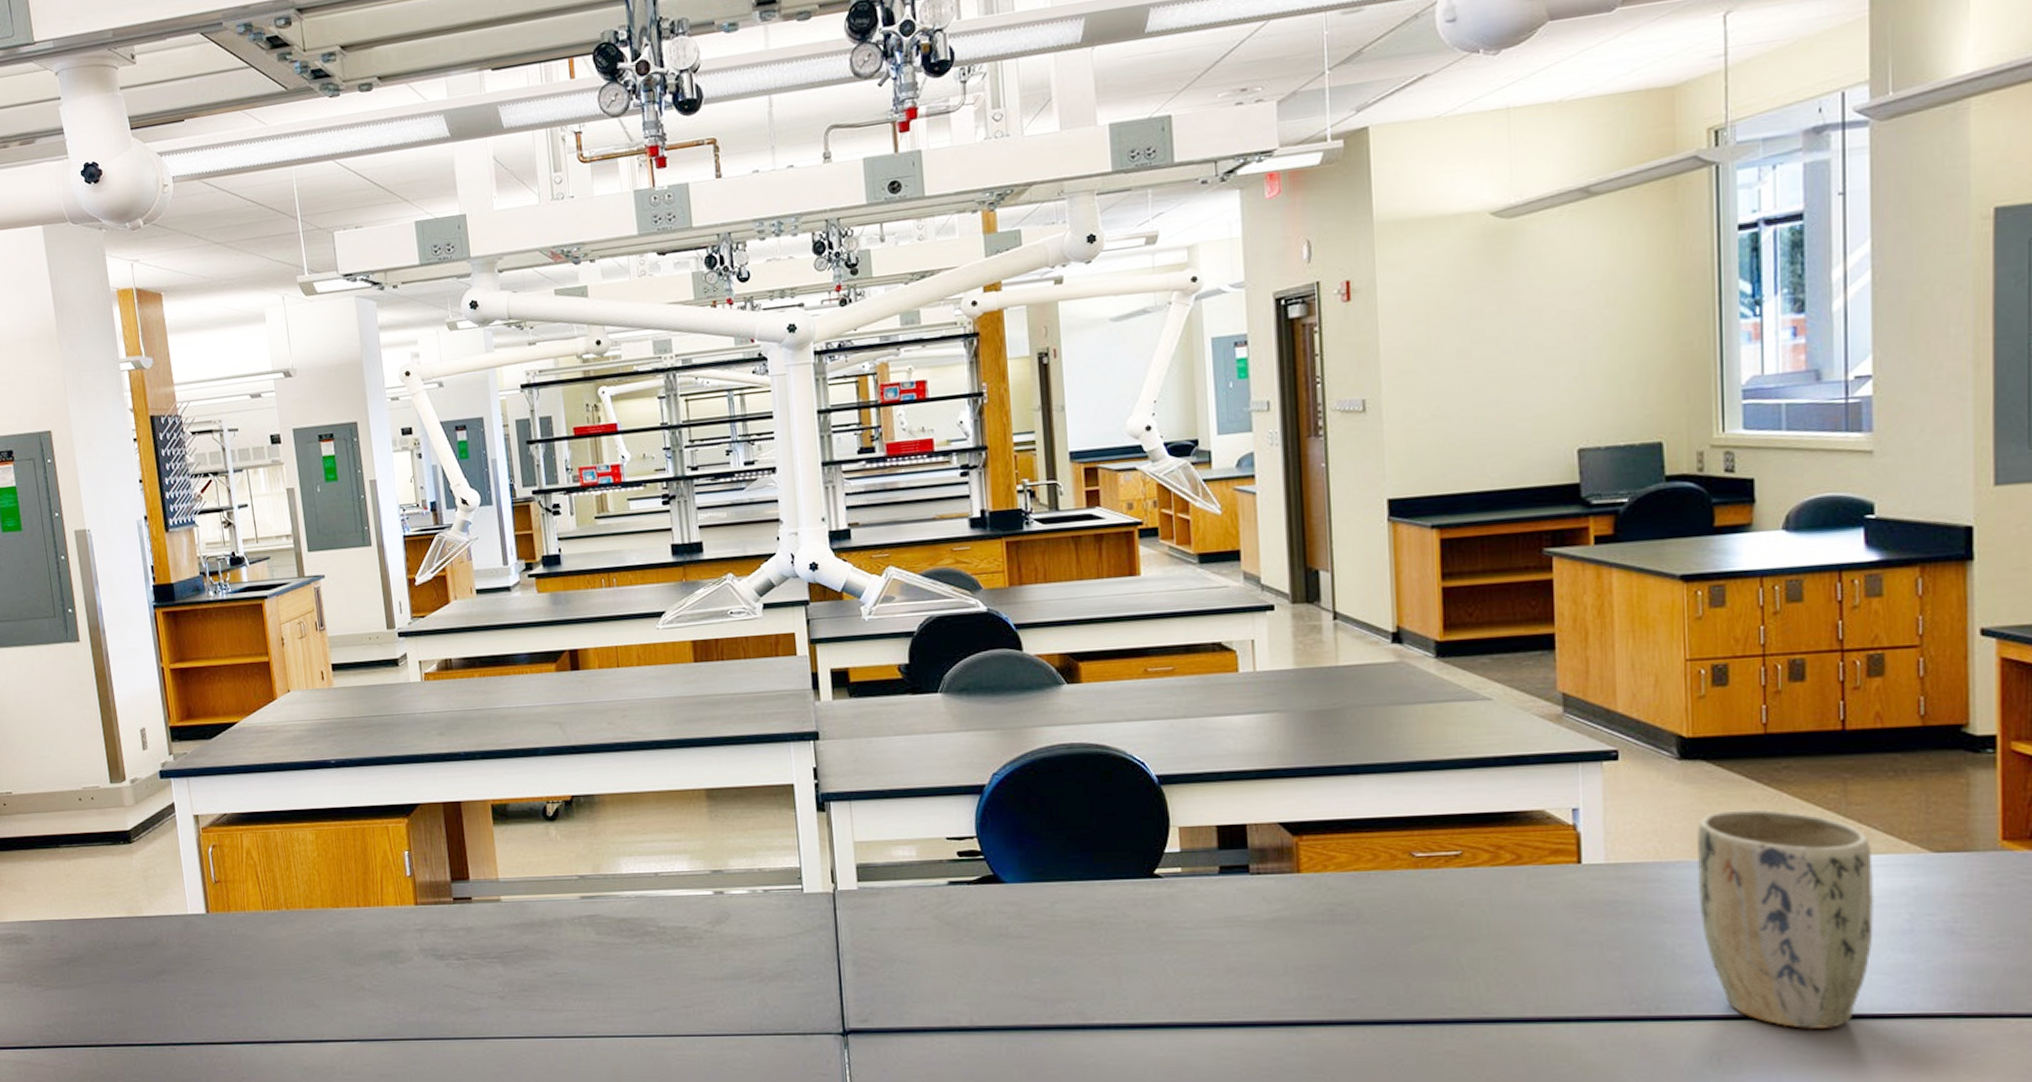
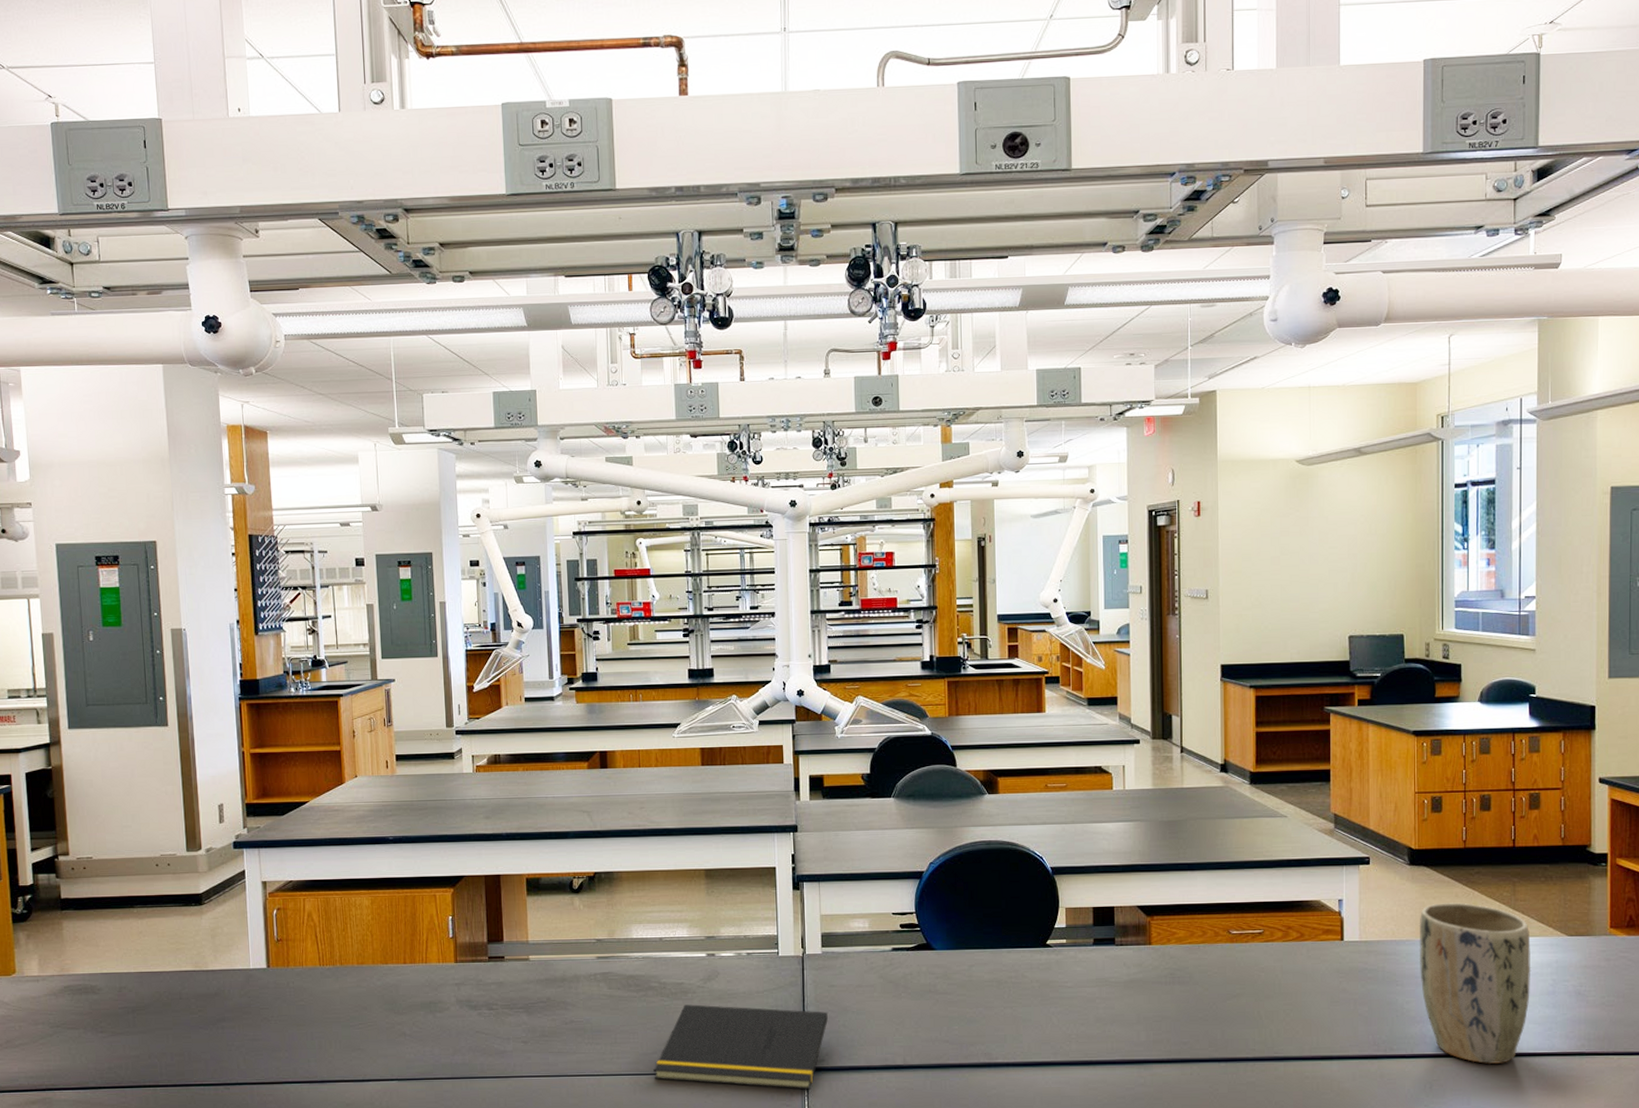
notepad: none [656,952,870,1056] -> present [653,1004,828,1090]

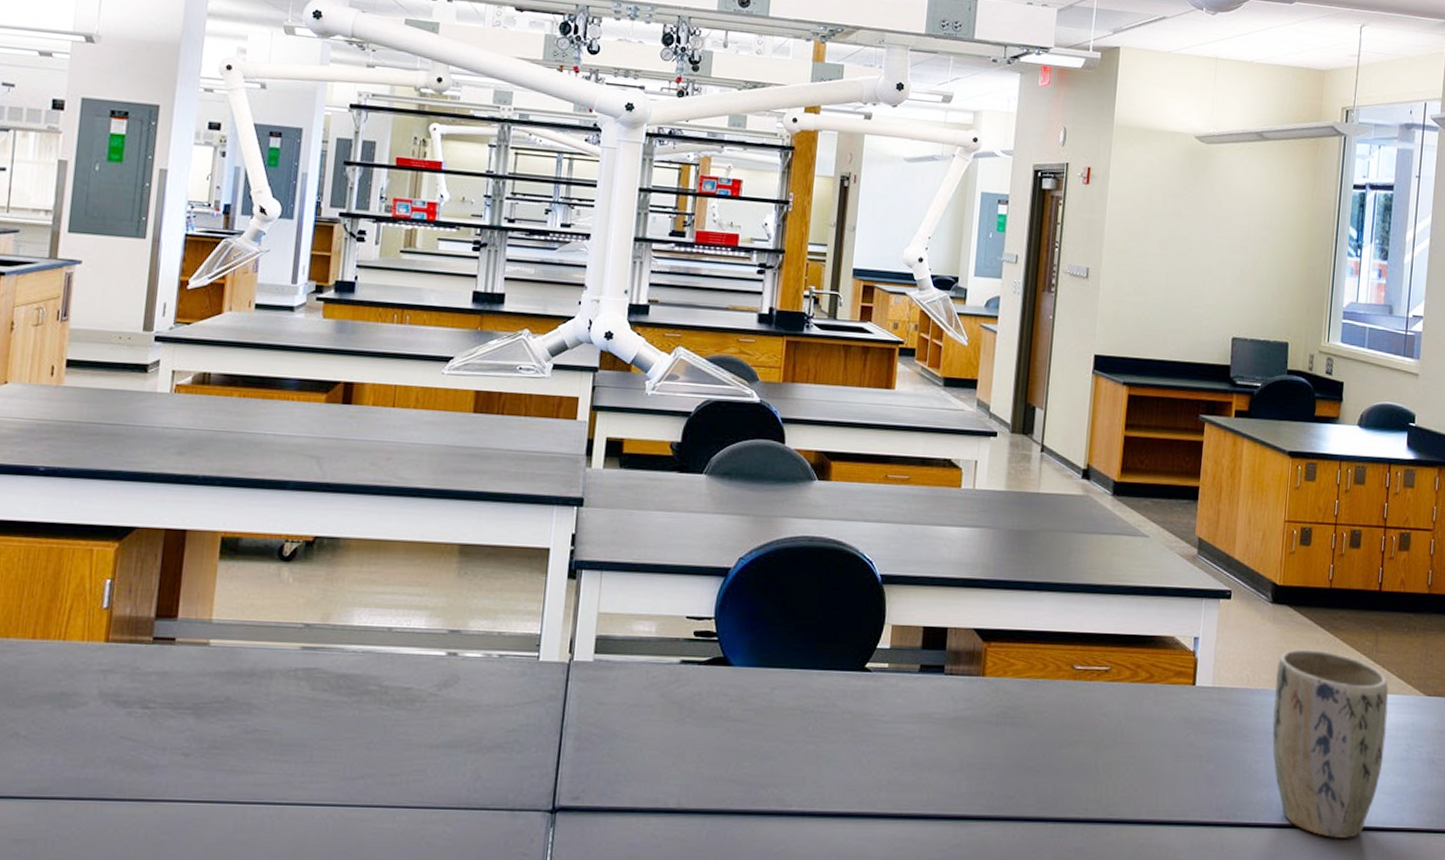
notepad: present [653,1004,828,1090] -> none [355,716,591,835]

